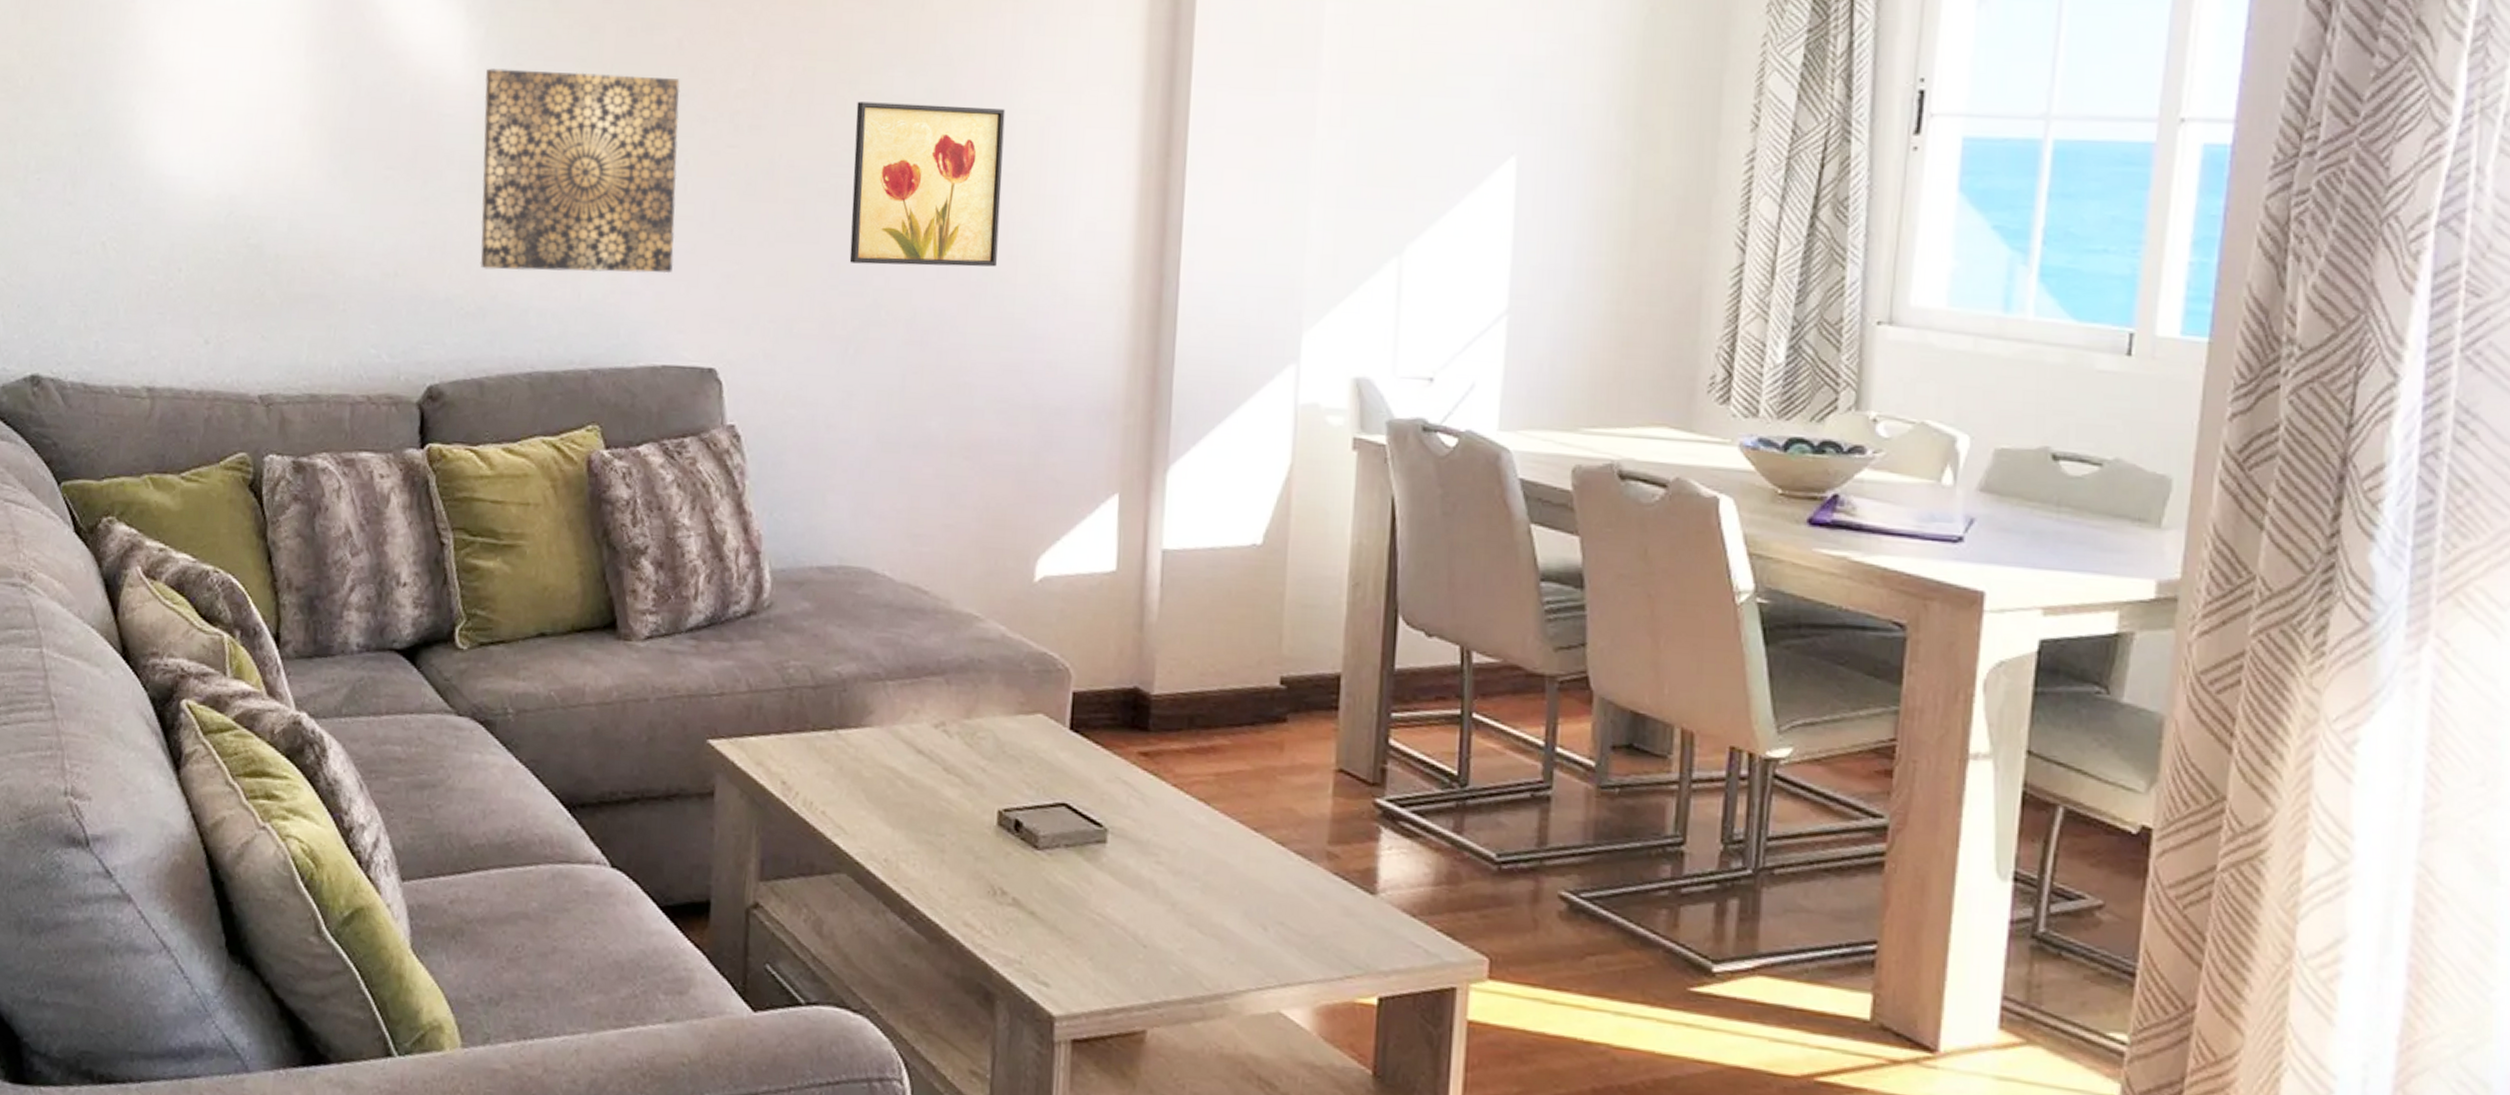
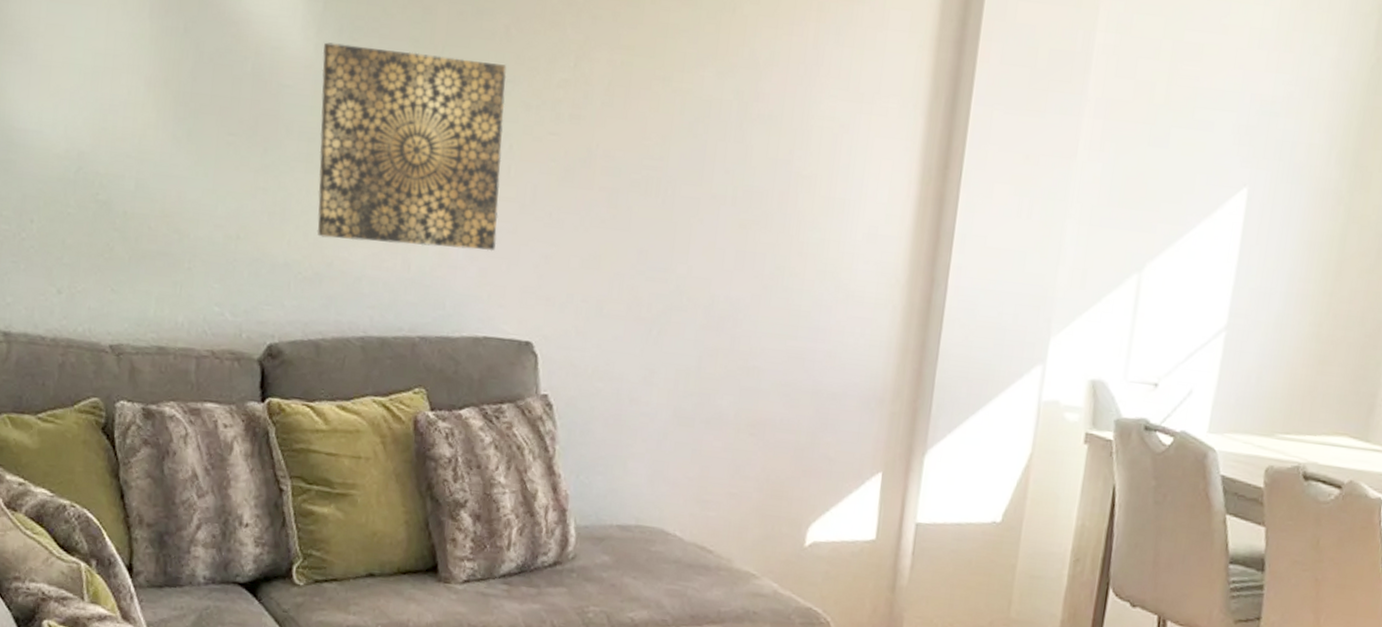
wall art: present [849,101,1006,267] -> none [656,98,804,262]

